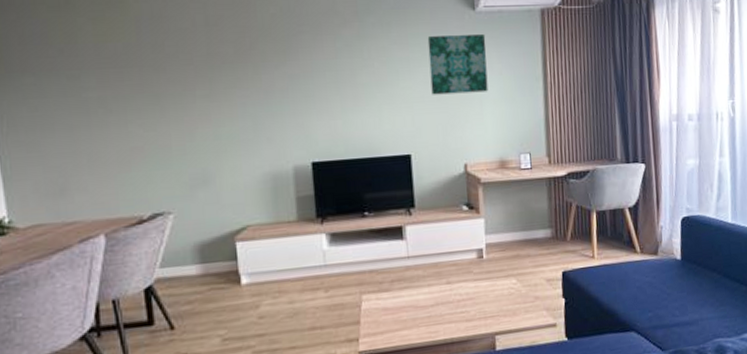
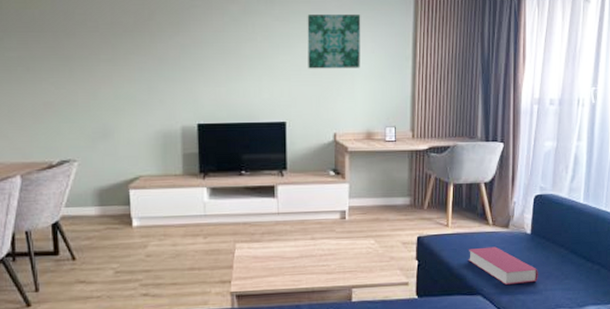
book: none [618,276,693,317] -> present [468,246,538,285]

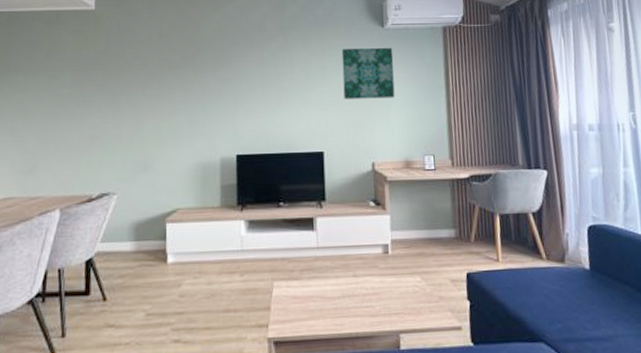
book: present [468,246,538,285] -> none [524,284,606,329]

